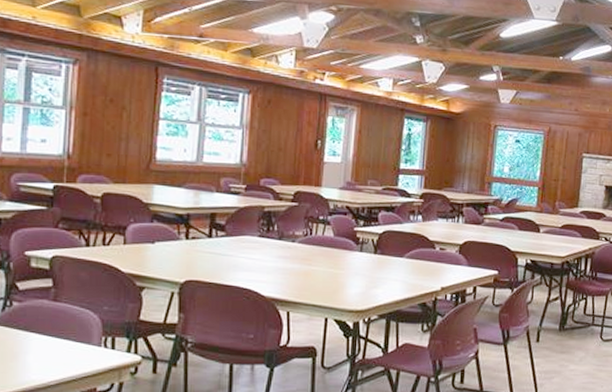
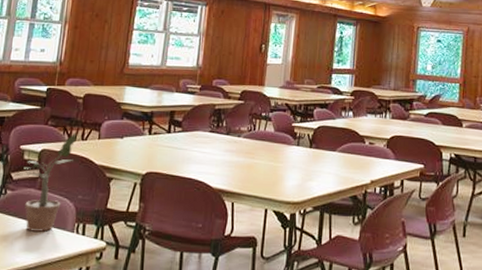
potted plant: none [22,237,96,346] -> present [15,133,77,232]

